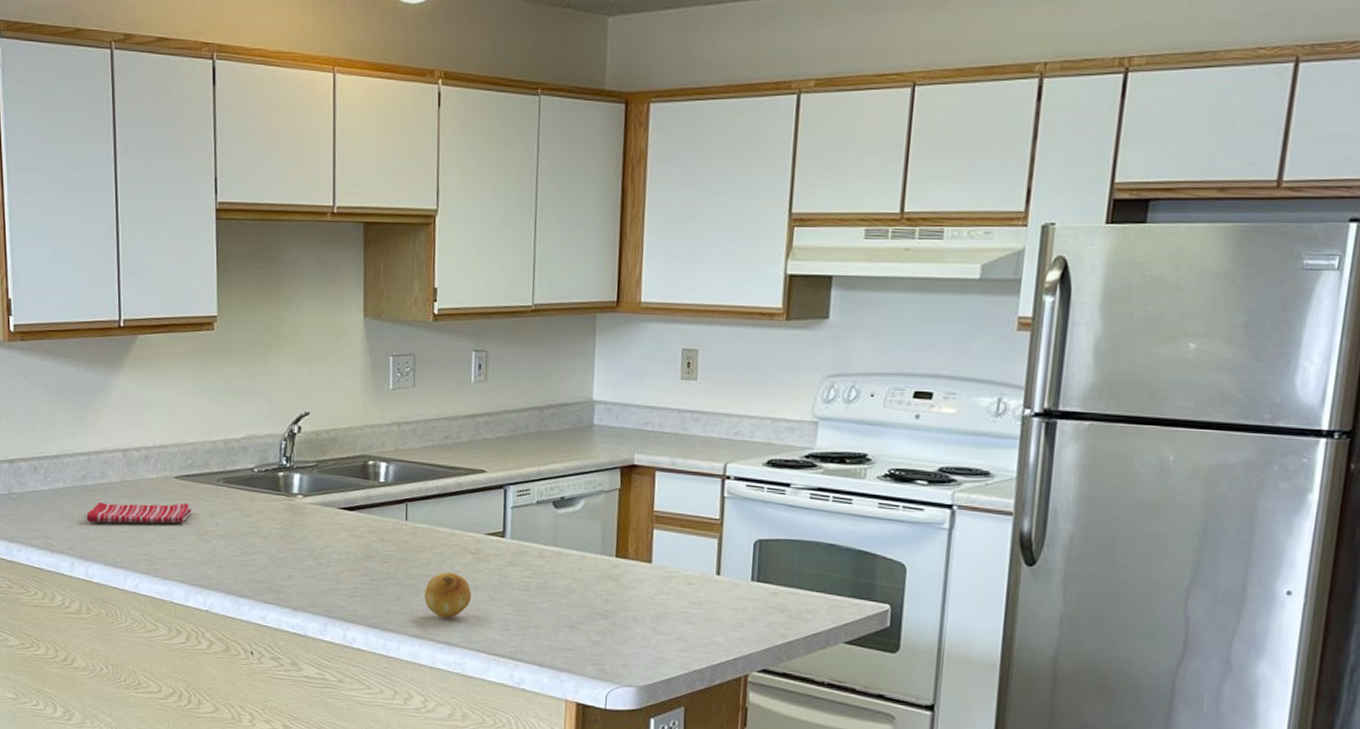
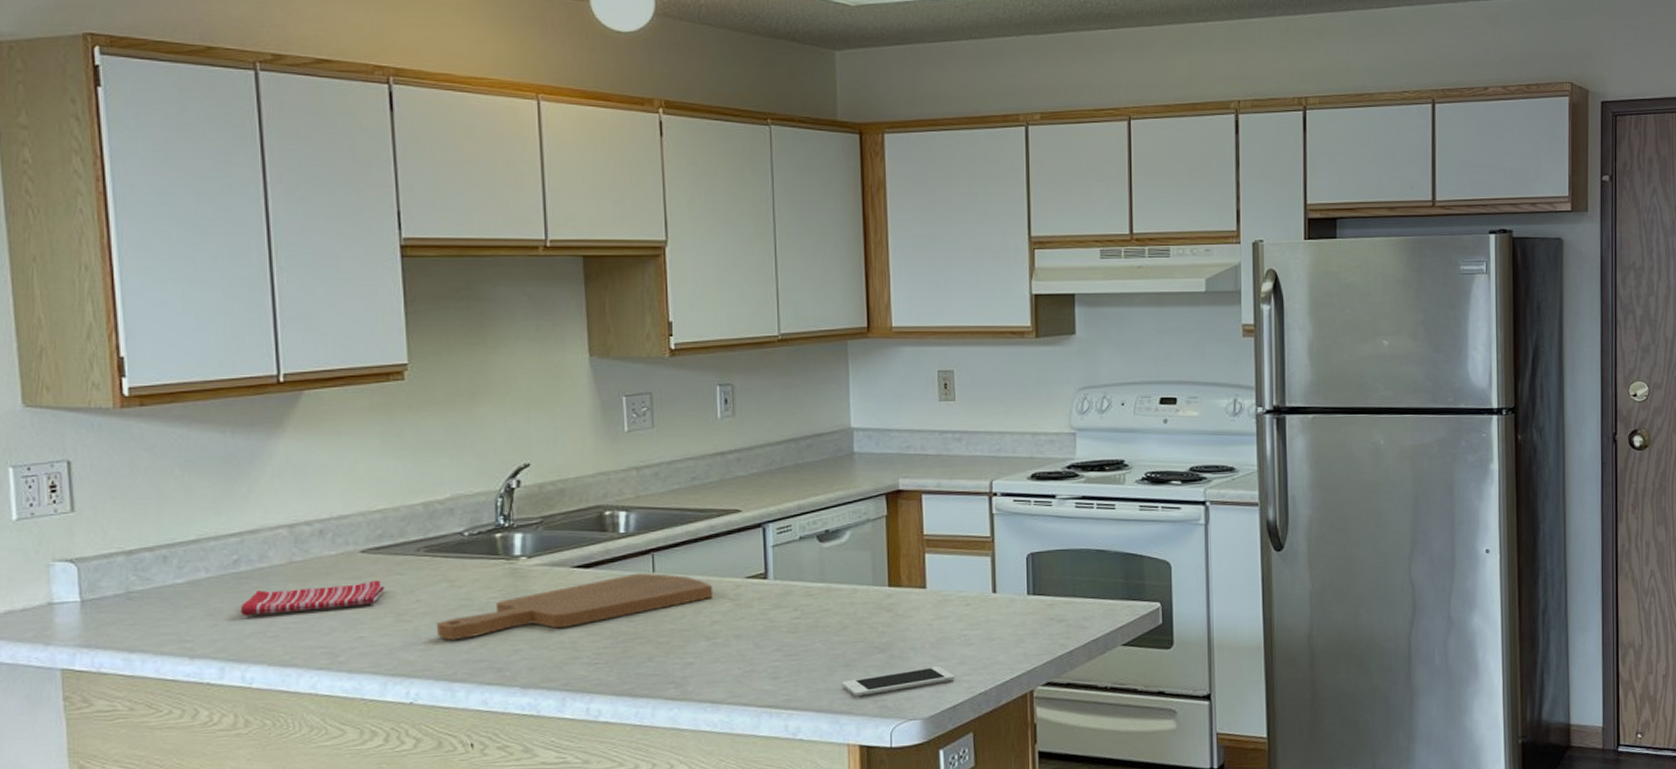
cutting board: none [229,519,457,562] -> present [436,573,713,641]
fruit: present [424,572,472,618] -> none [680,623,735,674]
cell phone: none [564,638,672,658] -> present [842,666,955,697]

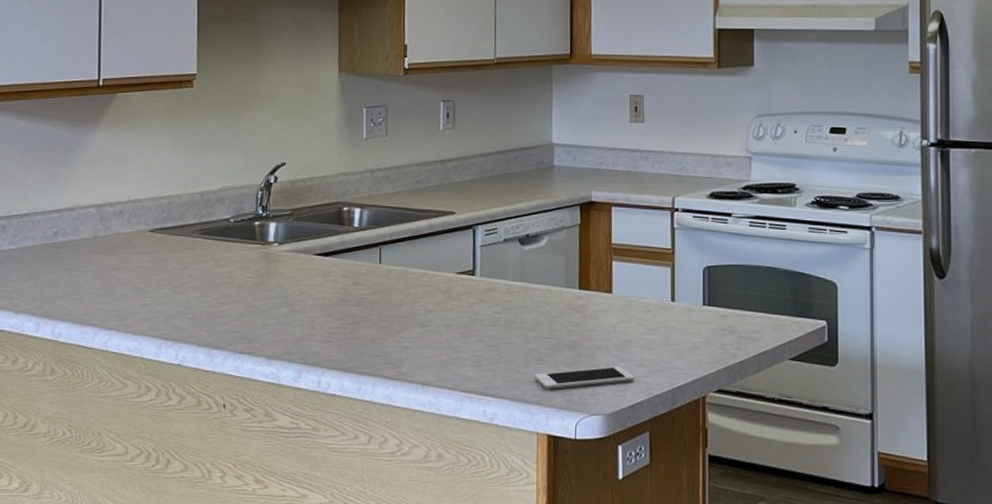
dish towel: present [240,580,385,616] -> none [55,256,166,280]
cutting board: present [436,573,713,641] -> none [203,263,429,312]

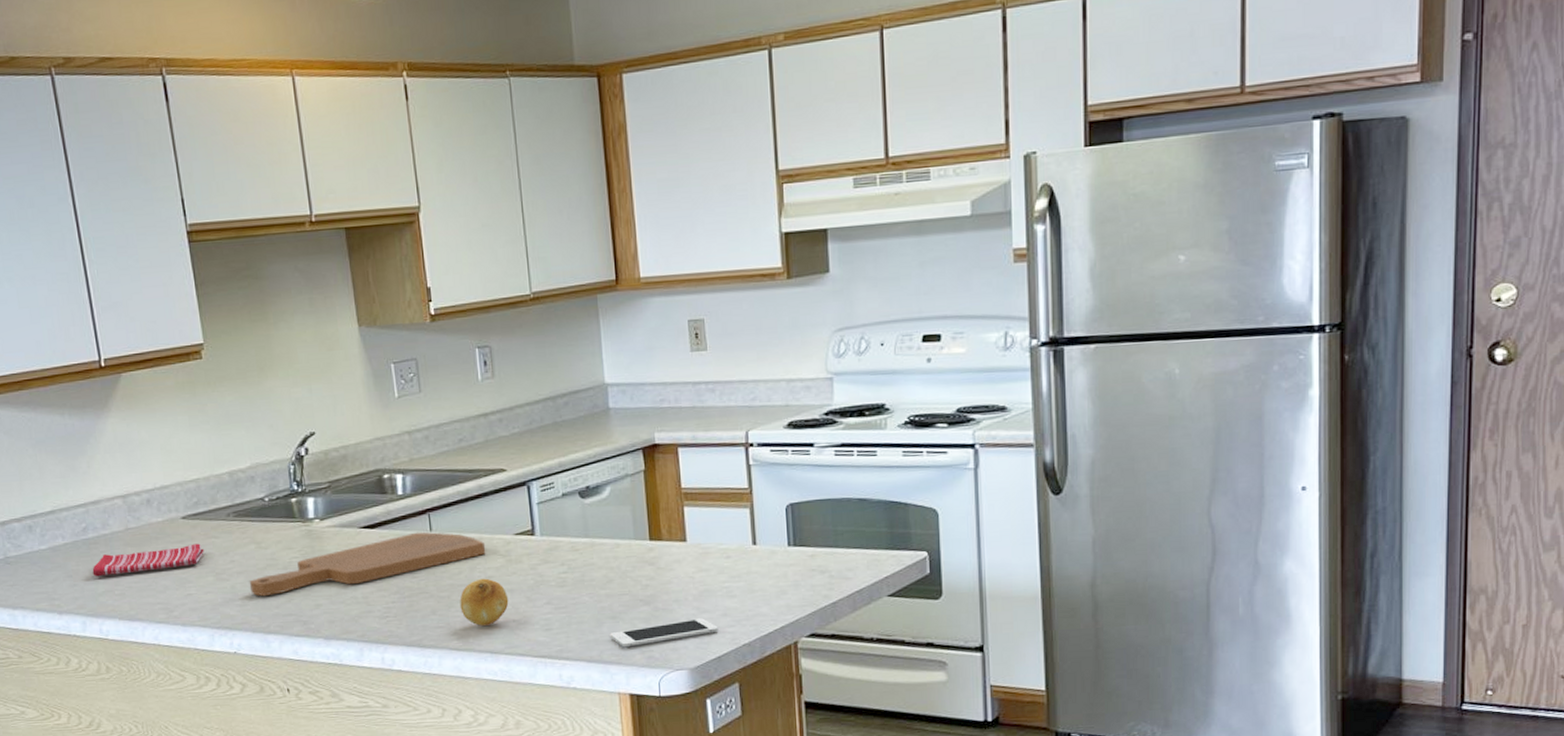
dish towel: none [55,256,166,280] -> present [92,543,204,577]
cutting board: none [203,263,429,312] -> present [249,532,486,597]
fruit: none [398,312,444,357] -> present [459,578,509,626]

